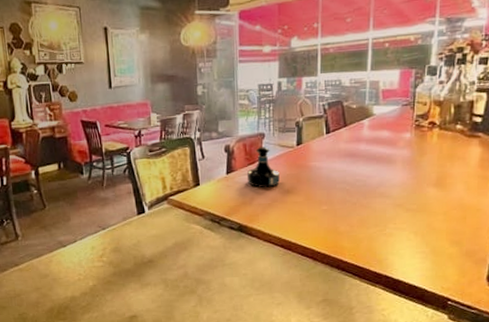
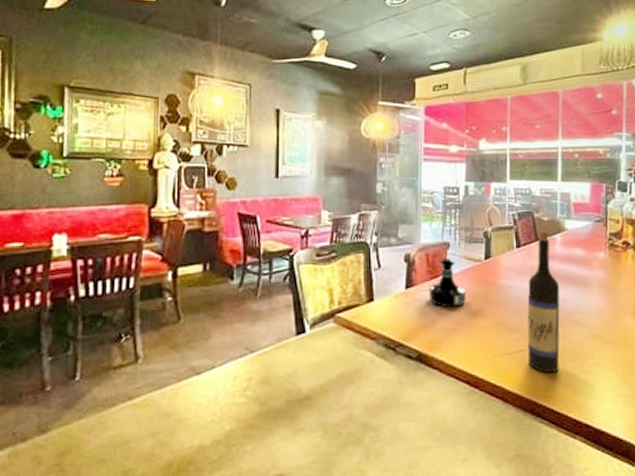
wine bottle: none [335,117,366,237] -> present [527,231,560,374]

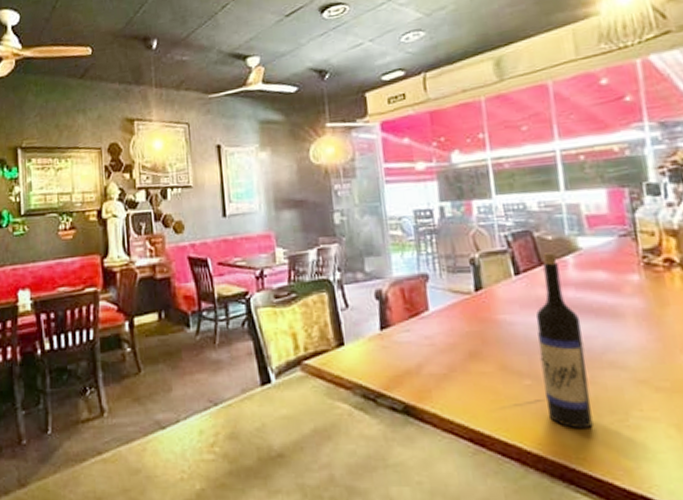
tequila bottle: present [428,258,466,308] -> none [409,292,457,351]

